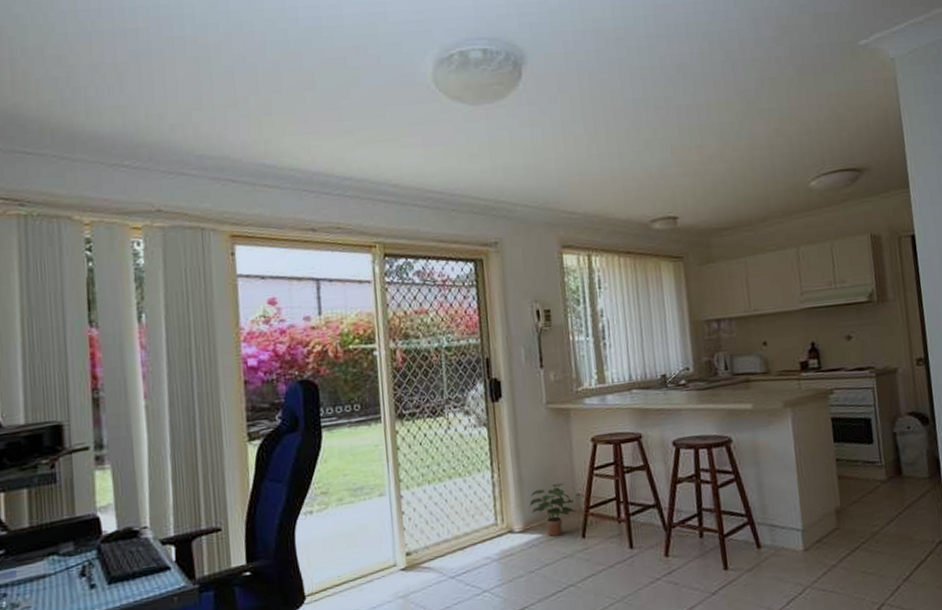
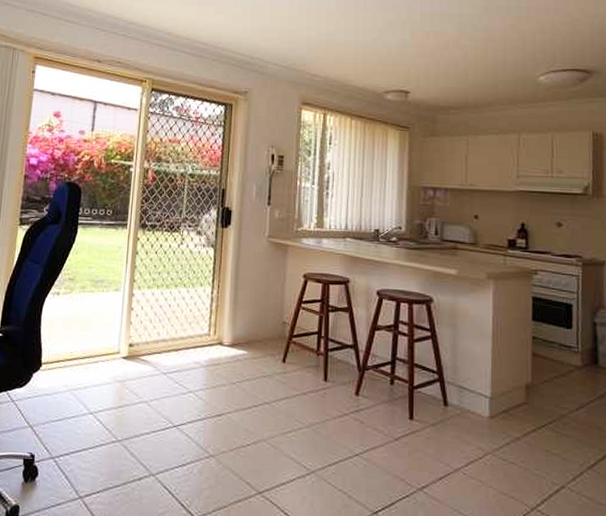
potted plant: present [530,483,577,537] -> none [241,309,281,356]

